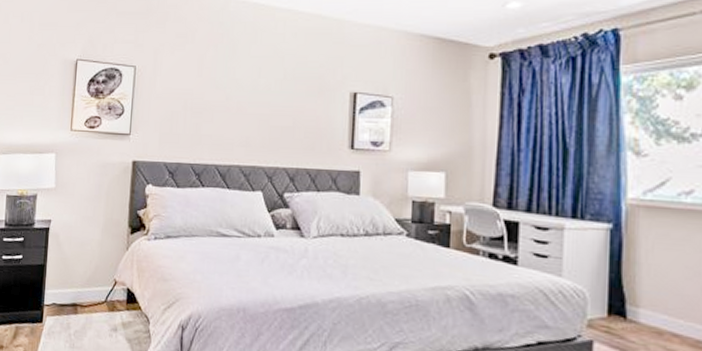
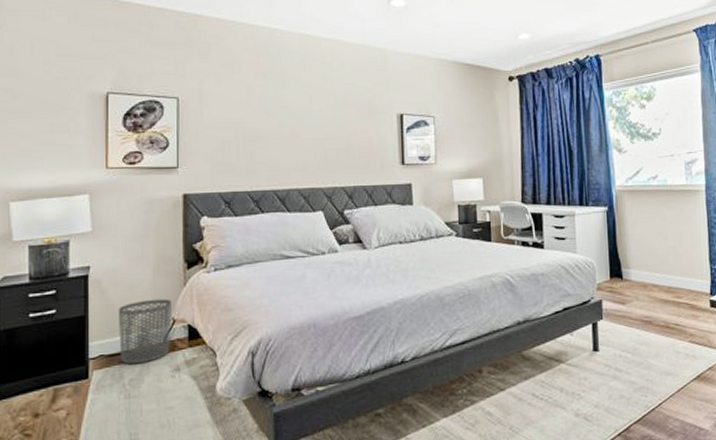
waste bin: none [69,258,115,318] -> present [119,298,172,365]

